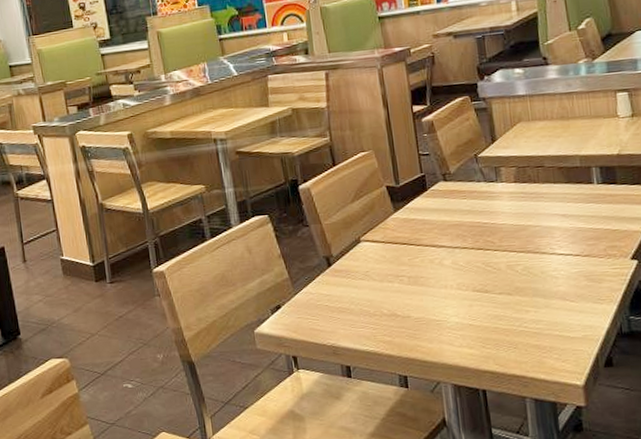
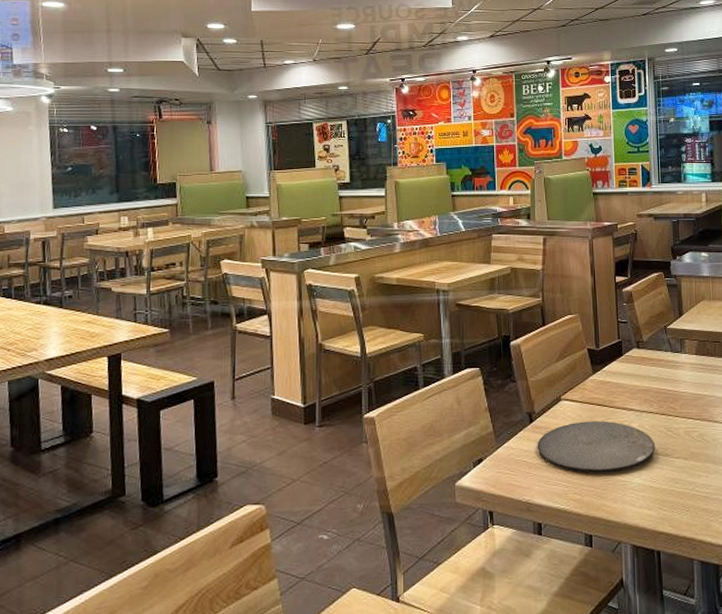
plate: none [338,260,473,315] -> present [537,421,656,474]

